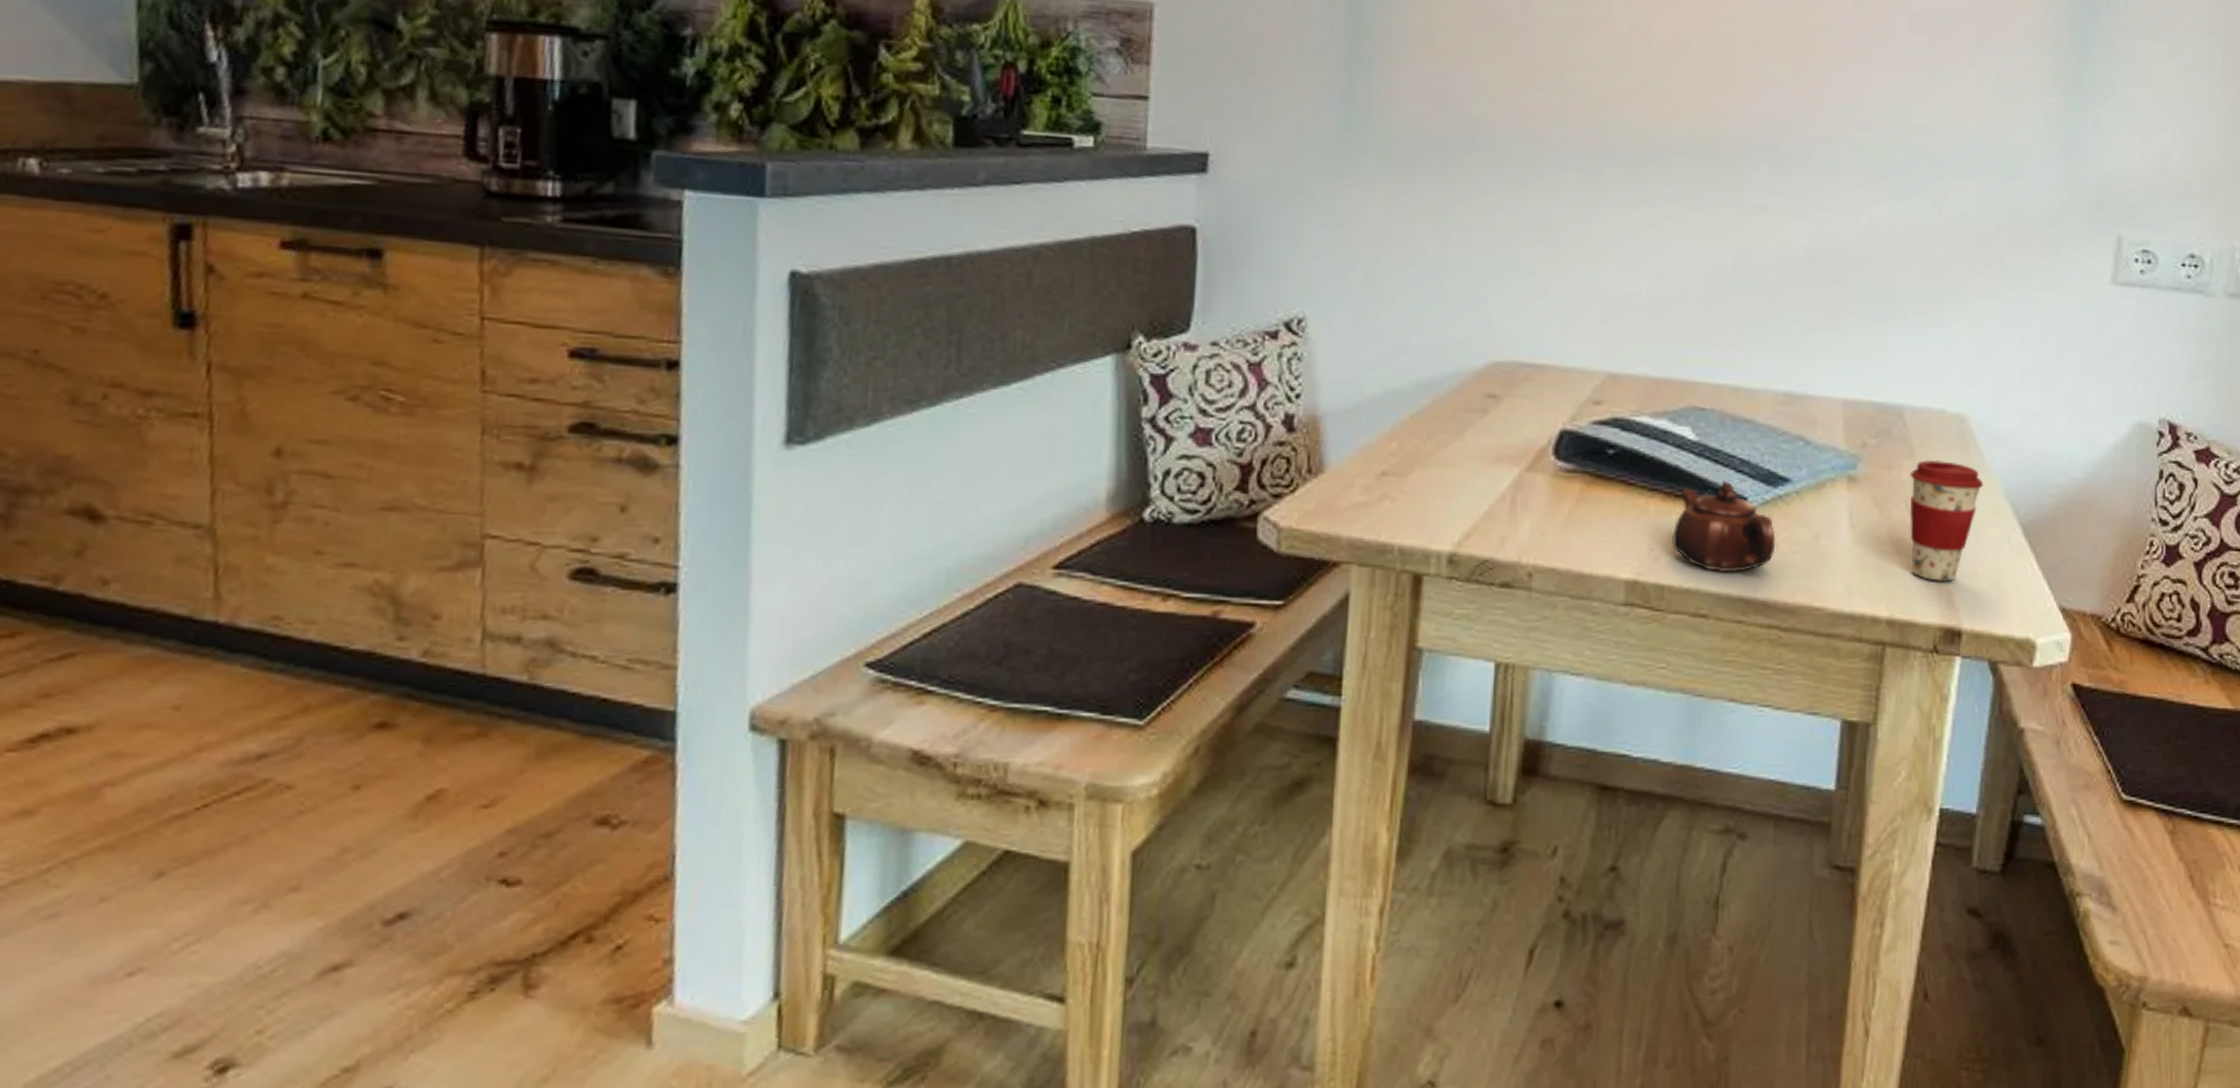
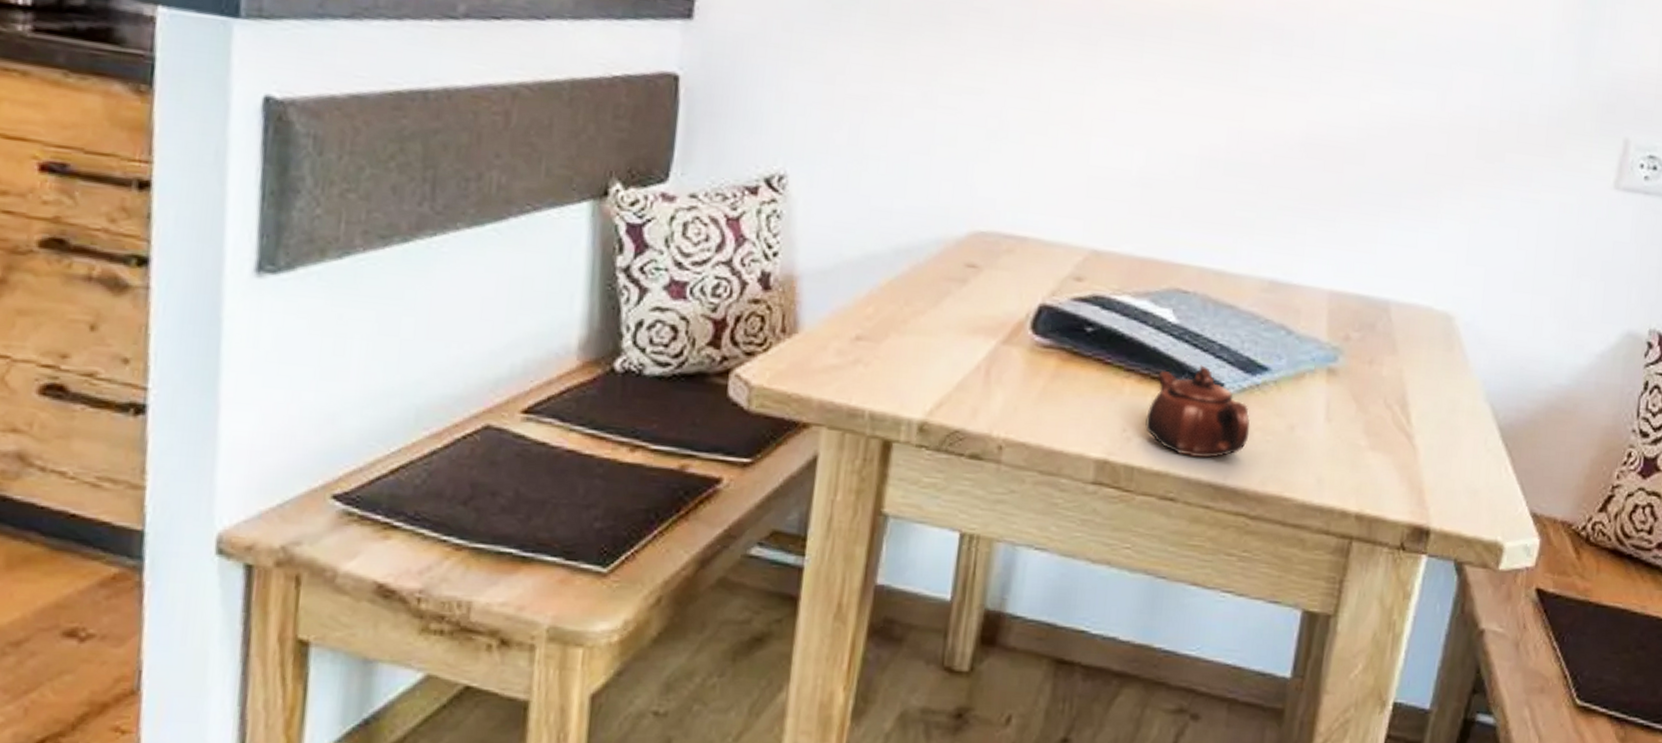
coffee cup: present [1909,459,1983,582] -> none [1385,356,1464,480]

